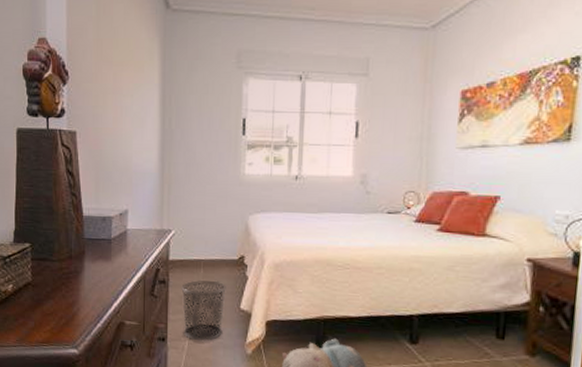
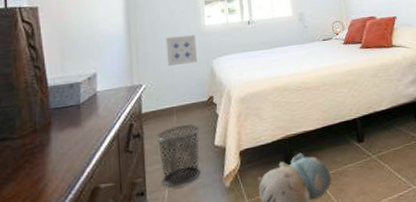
wall art: none [199,182,232,216] -> present [165,35,197,66]

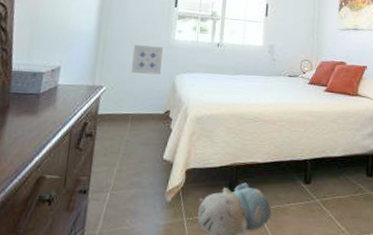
waste bin: present [156,123,201,187] -> none [106,132,152,192]

